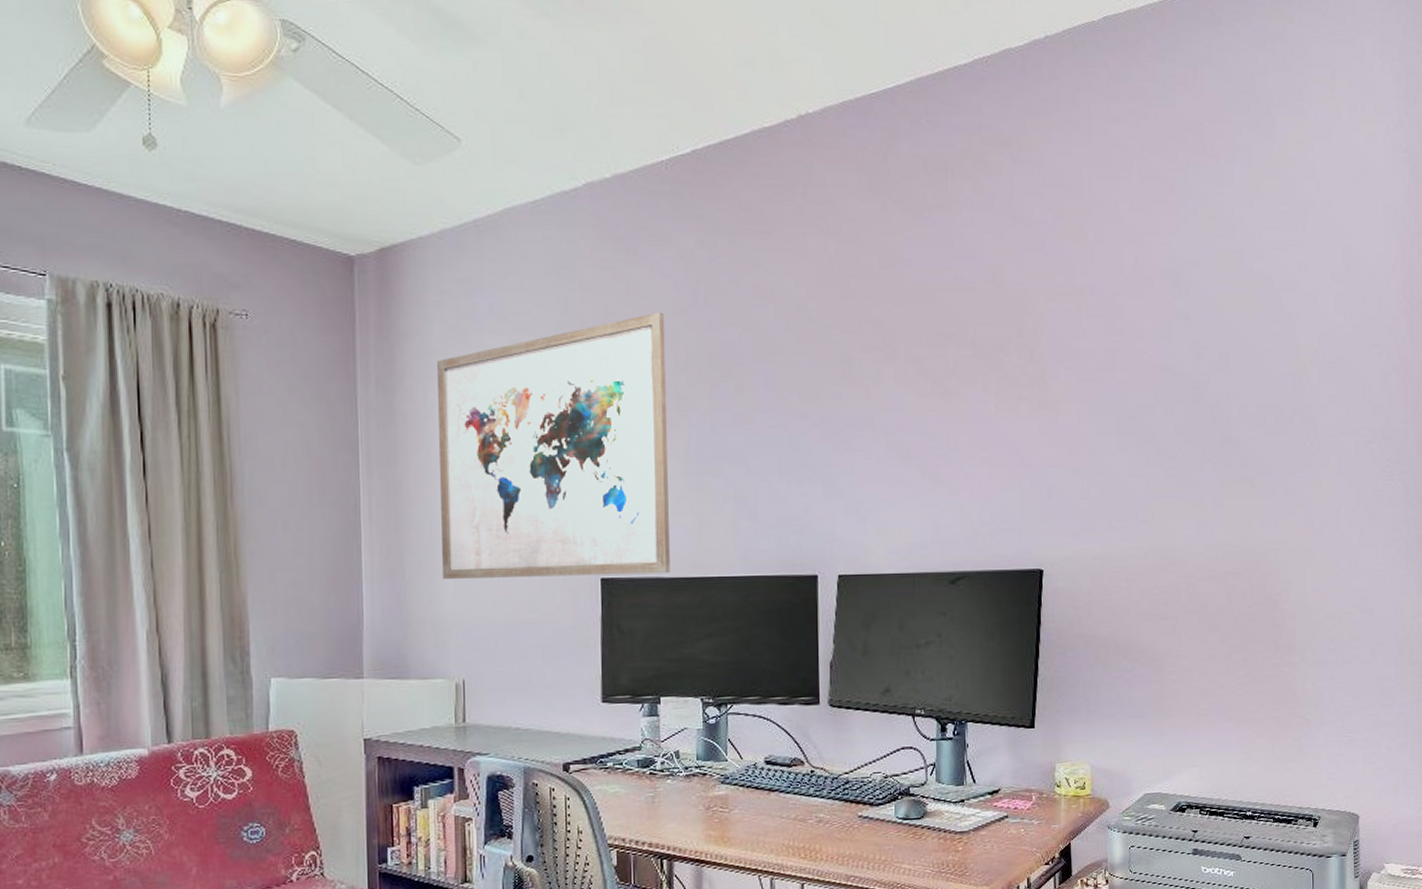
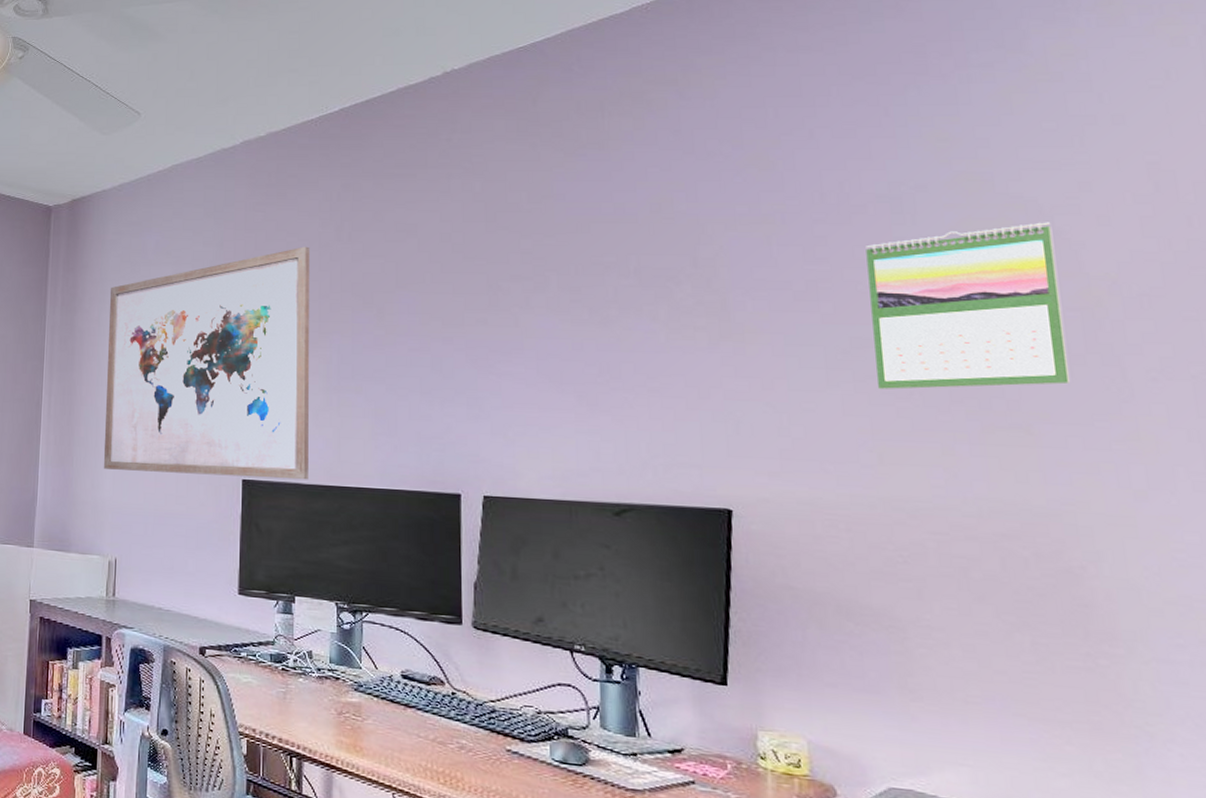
calendar: none [1151,297,1281,452] -> present [865,222,1070,390]

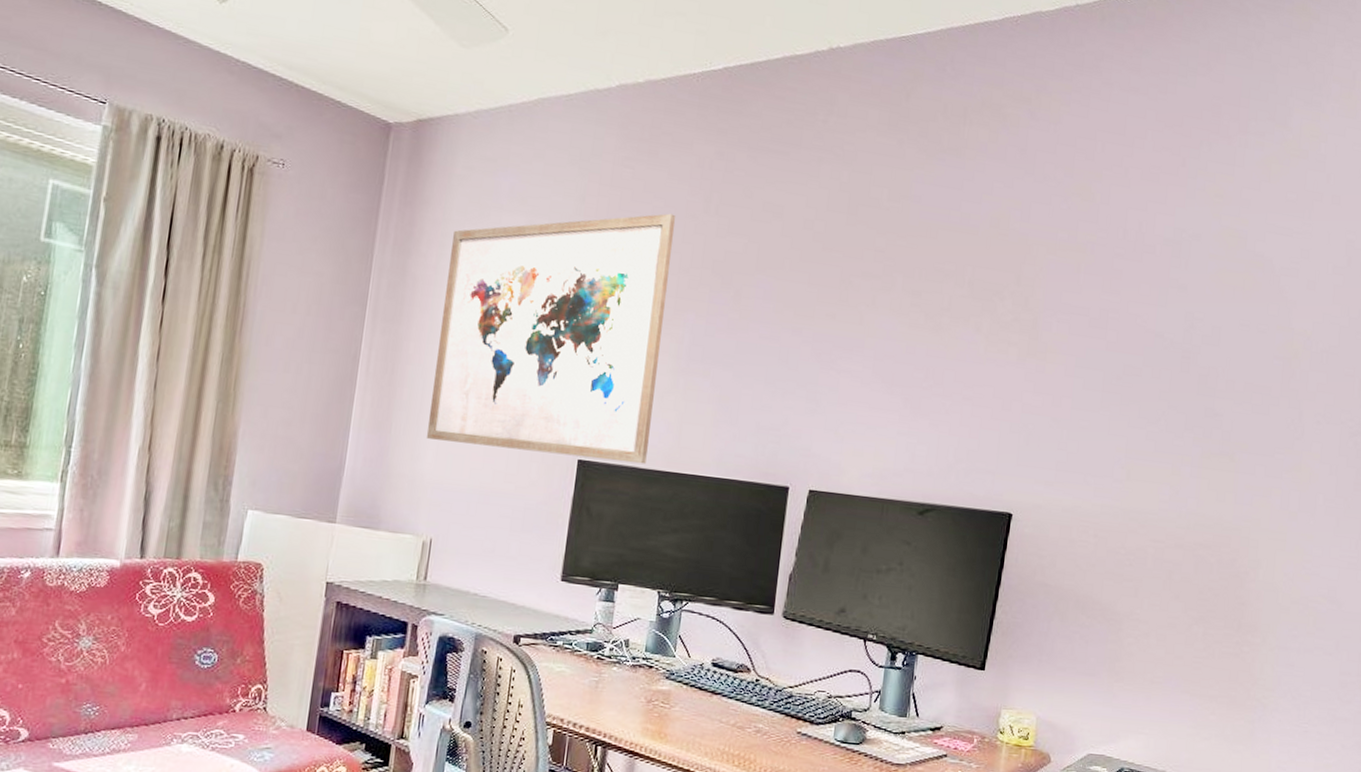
calendar: present [865,222,1070,390] -> none [1137,279,1278,421]

